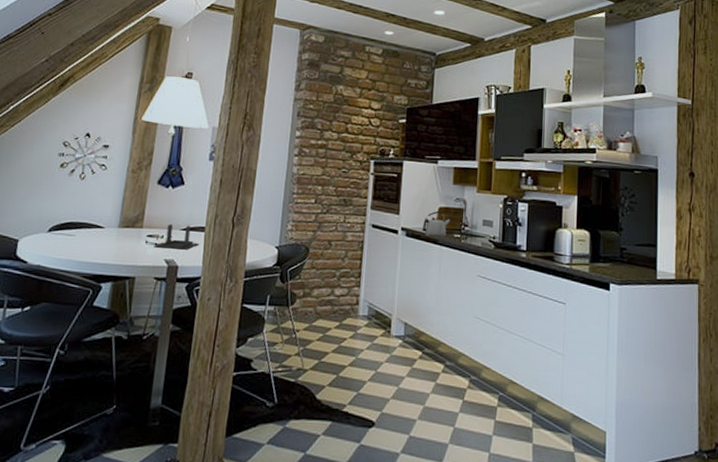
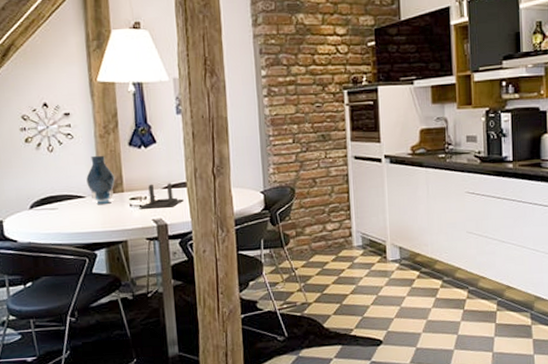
vase: none [109,188,137,238] -> present [86,155,115,205]
kettle: present [422,210,451,237] -> none [405,133,434,160]

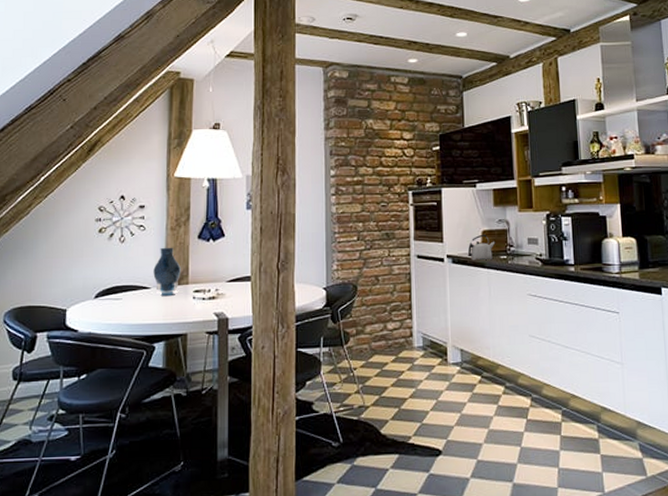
napkin holder: present [139,183,184,209] -> none [202,276,247,302]
kettle: none [405,133,434,160] -> present [467,234,496,261]

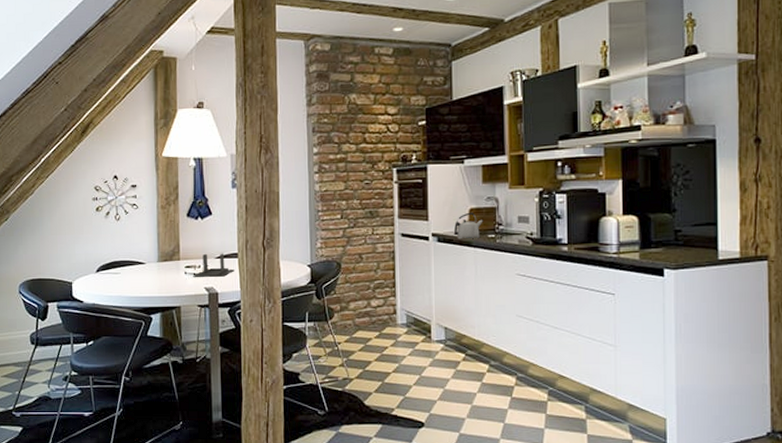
vase: present [153,247,181,297] -> none [147,225,172,272]
napkin holder: none [202,276,247,302] -> present [193,253,234,277]

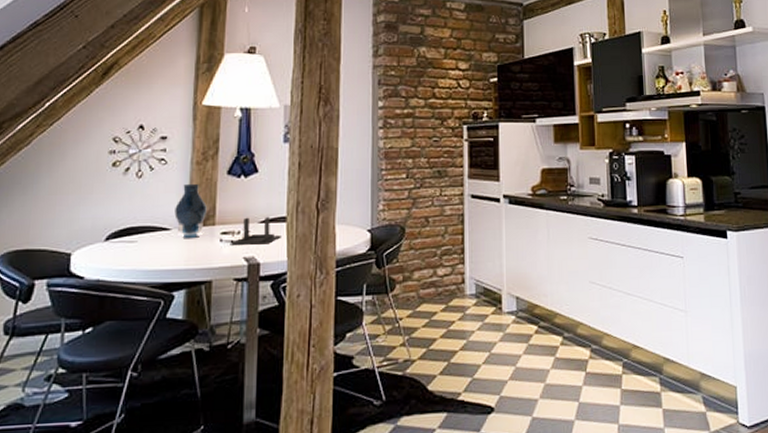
vase: none [147,225,172,272] -> present [174,183,207,239]
kettle: present [453,212,483,240] -> none [525,173,555,201]

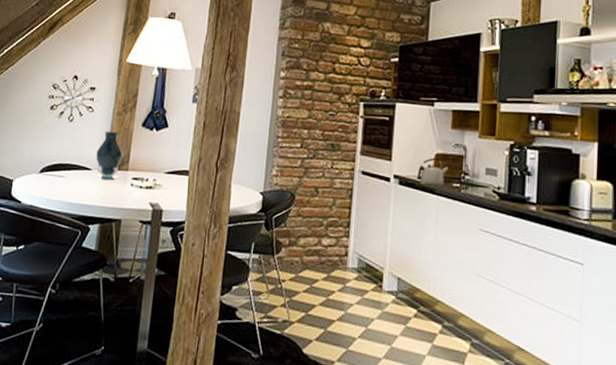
napkin holder: present [230,216,281,245] -> none [139,167,183,194]
kettle: none [525,173,555,201] -> present [416,157,449,186]

